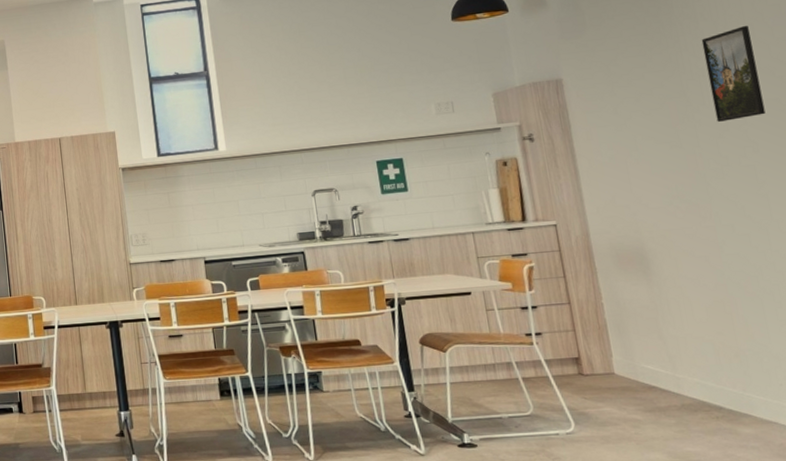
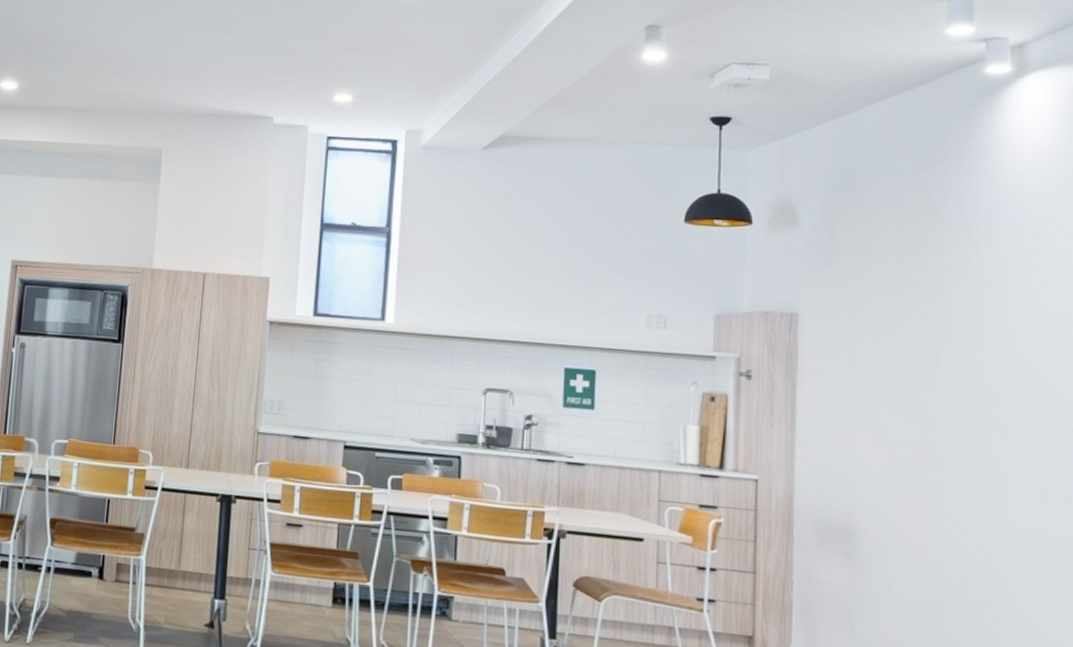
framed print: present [701,26,766,122] -> none [968,291,1027,399]

